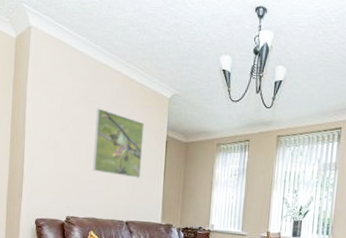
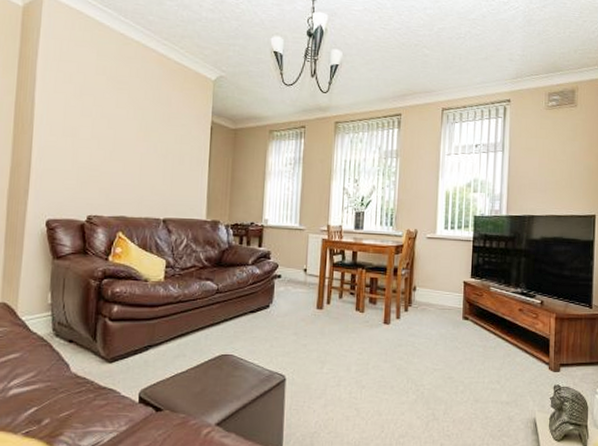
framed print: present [93,108,144,178] -> none [122,89,185,169]

